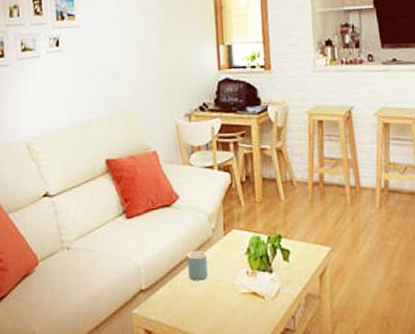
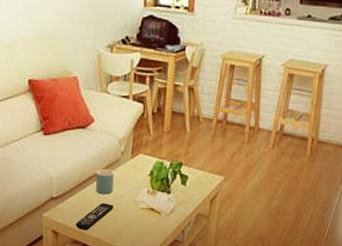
remote control: none [170,291,211,326] -> present [75,203,113,230]

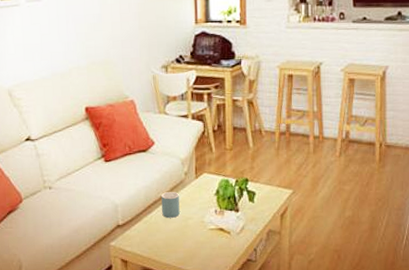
remote control: present [75,203,113,230] -> none [144,226,182,256]

